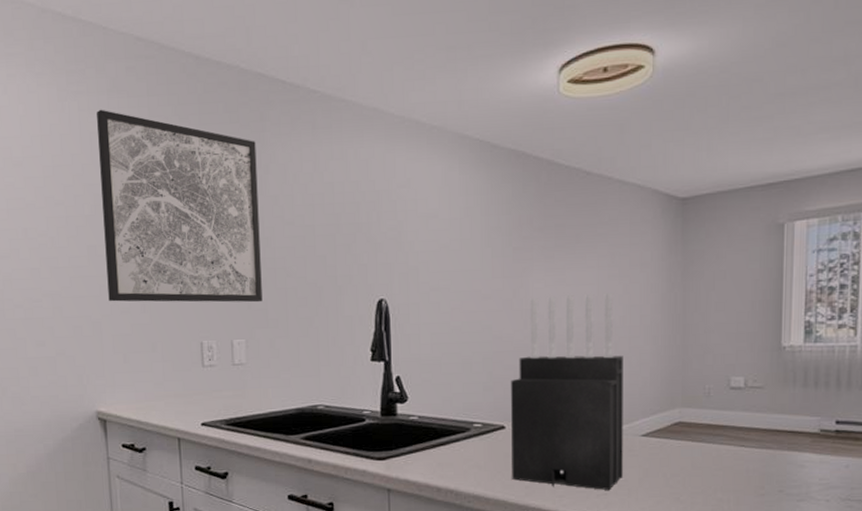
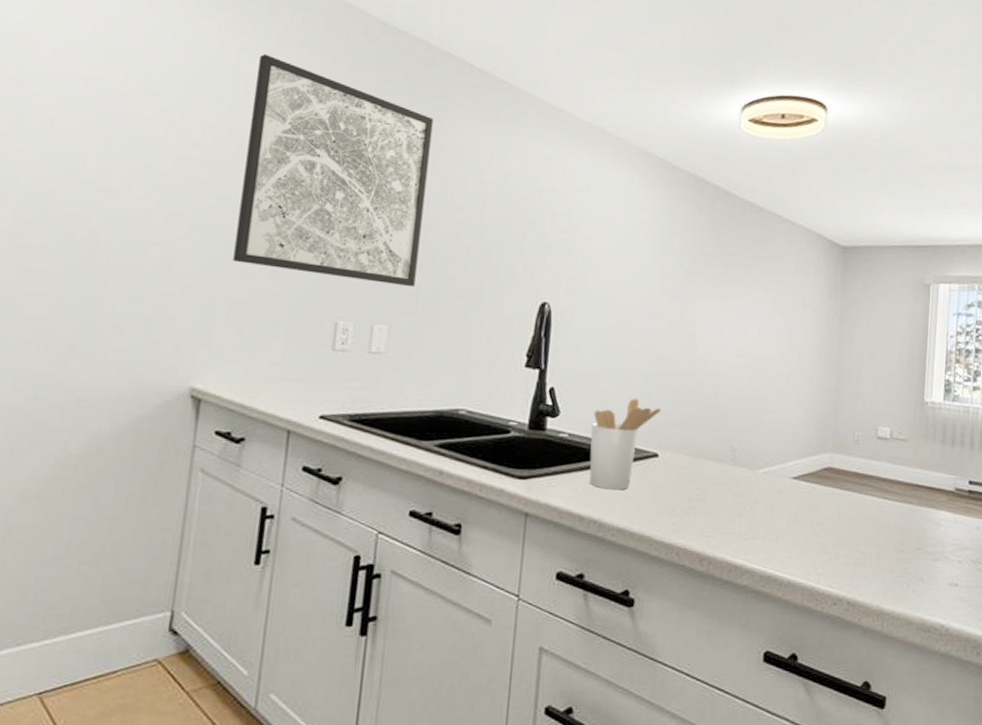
utensil holder: none [438,377,503,462] -> present [589,398,661,490]
knife block: present [511,292,623,491] -> none [660,322,781,535]

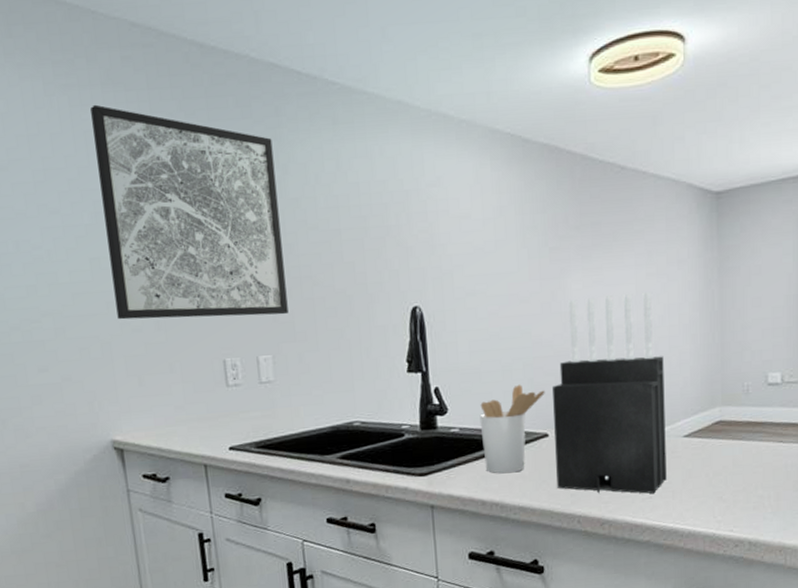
knife block: none [660,322,781,535] -> present [552,291,667,494]

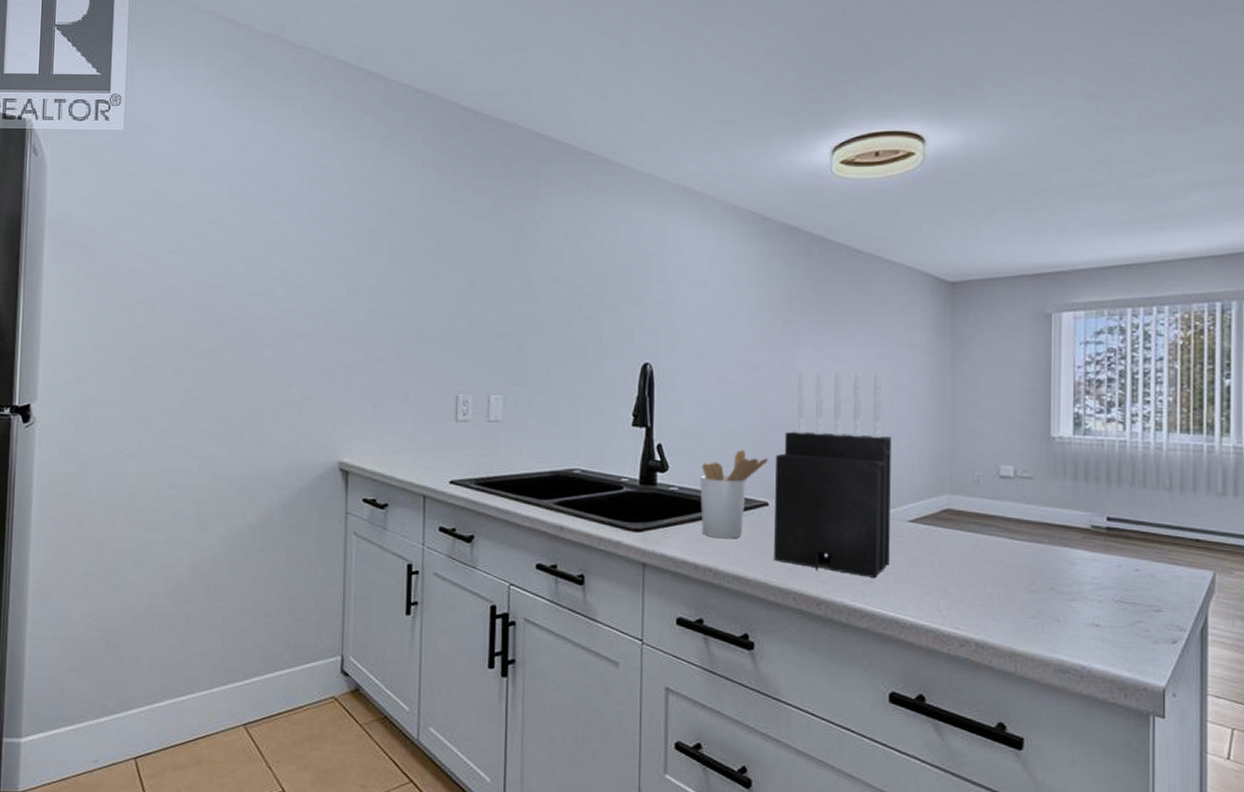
wall art: present [90,104,288,320] -> none [363,155,528,358]

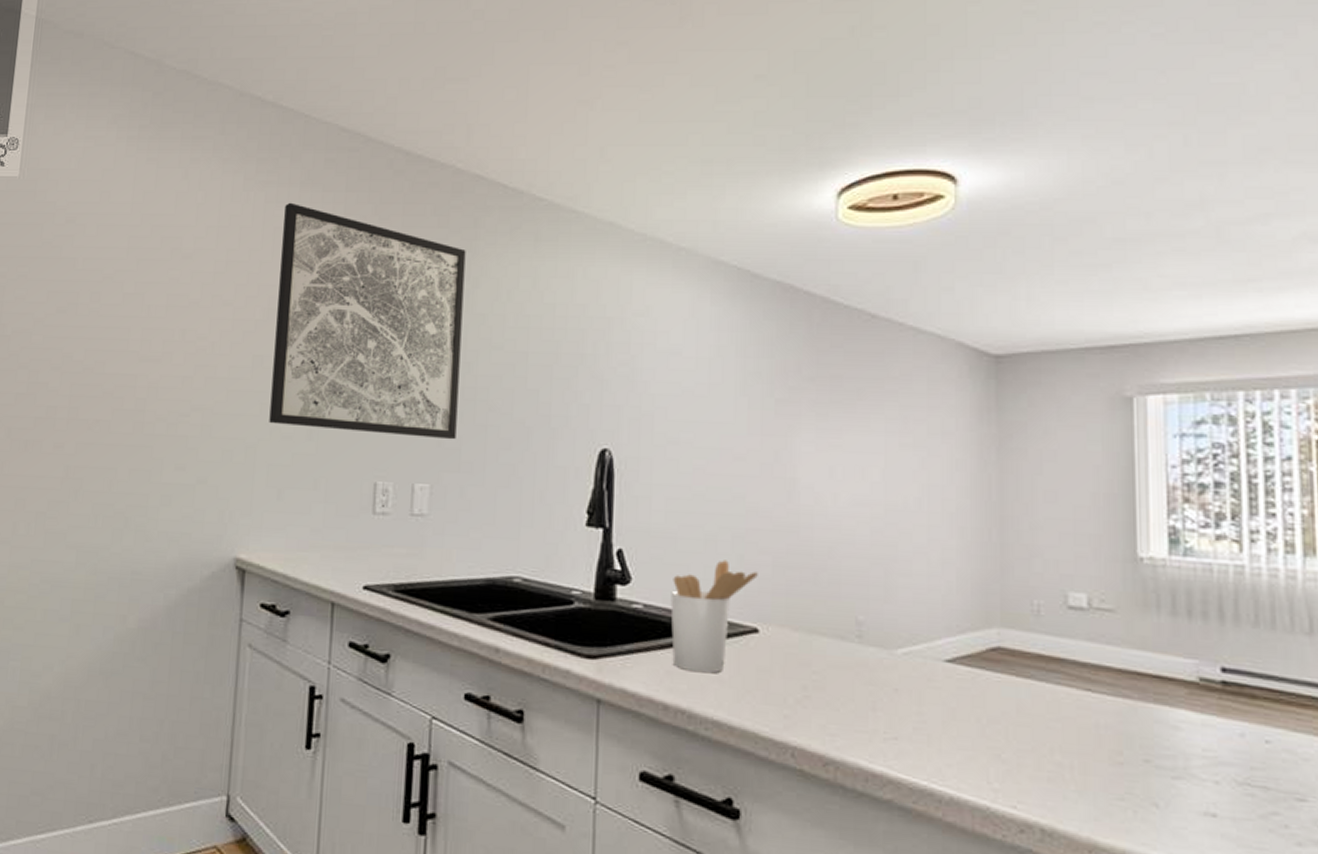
wall art: none [363,155,528,358] -> present [269,202,466,440]
knife block: present [774,371,891,579] -> none [766,464,920,735]

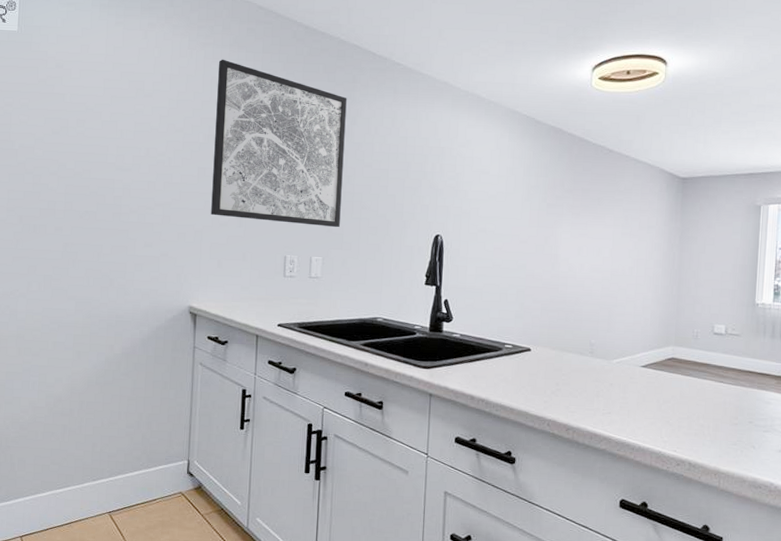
utensil holder: present [670,560,758,674] -> none [477,306,532,377]

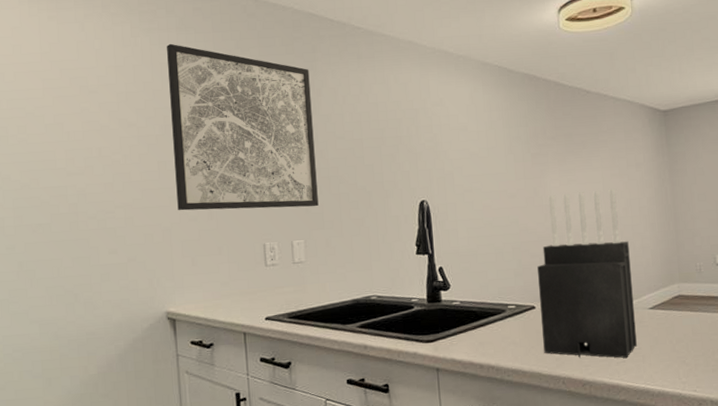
knife block: none [534,245,630,411] -> present [537,188,637,359]

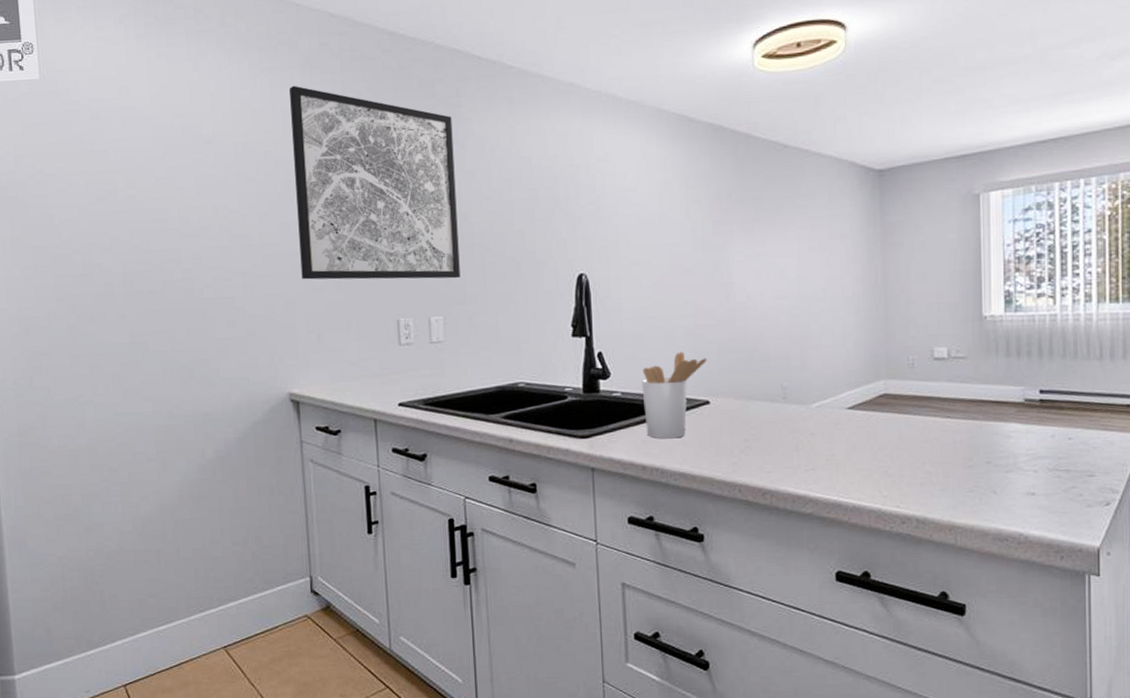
utensil holder: none [477,264,531,341] -> present [641,351,707,439]
knife block: present [537,188,637,359] -> none [714,264,830,466]

